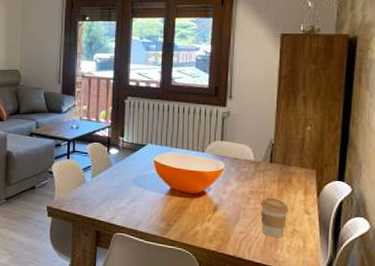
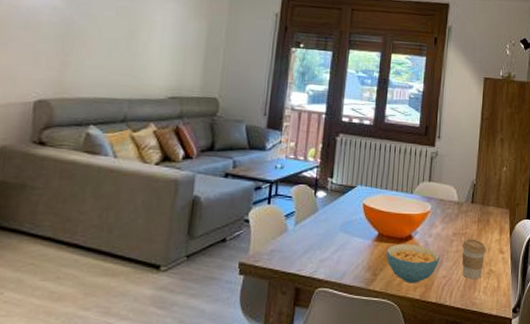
cereal bowl: none [179,199,237,236] -> present [386,244,441,283]

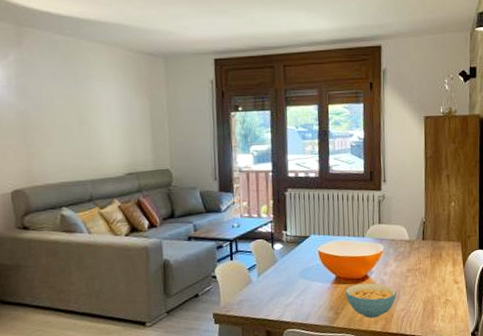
coffee cup: present [461,239,486,279] -> none [416,272,441,310]

